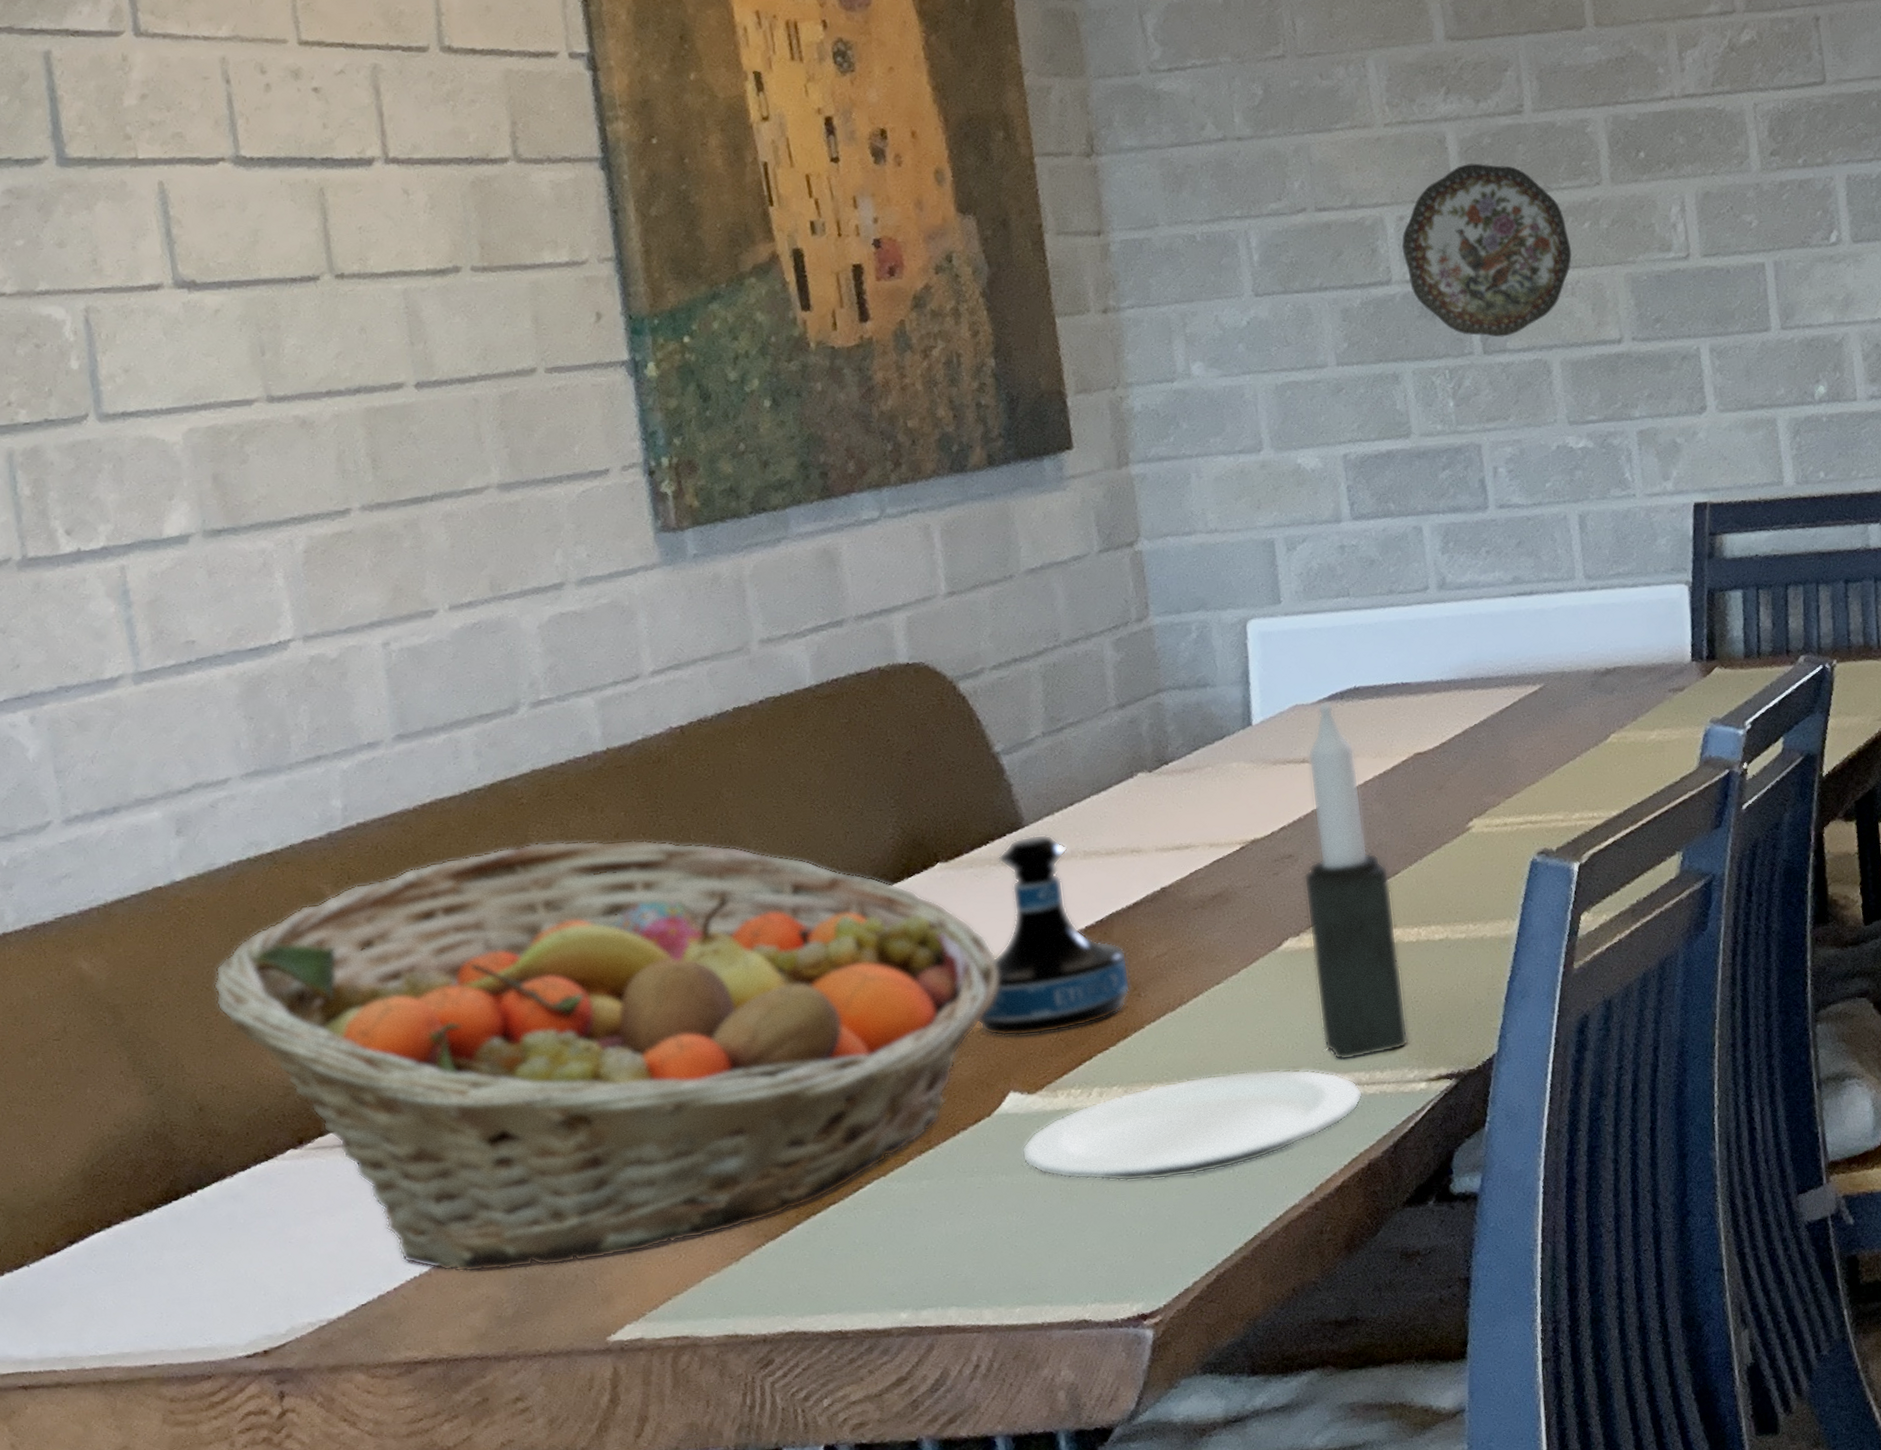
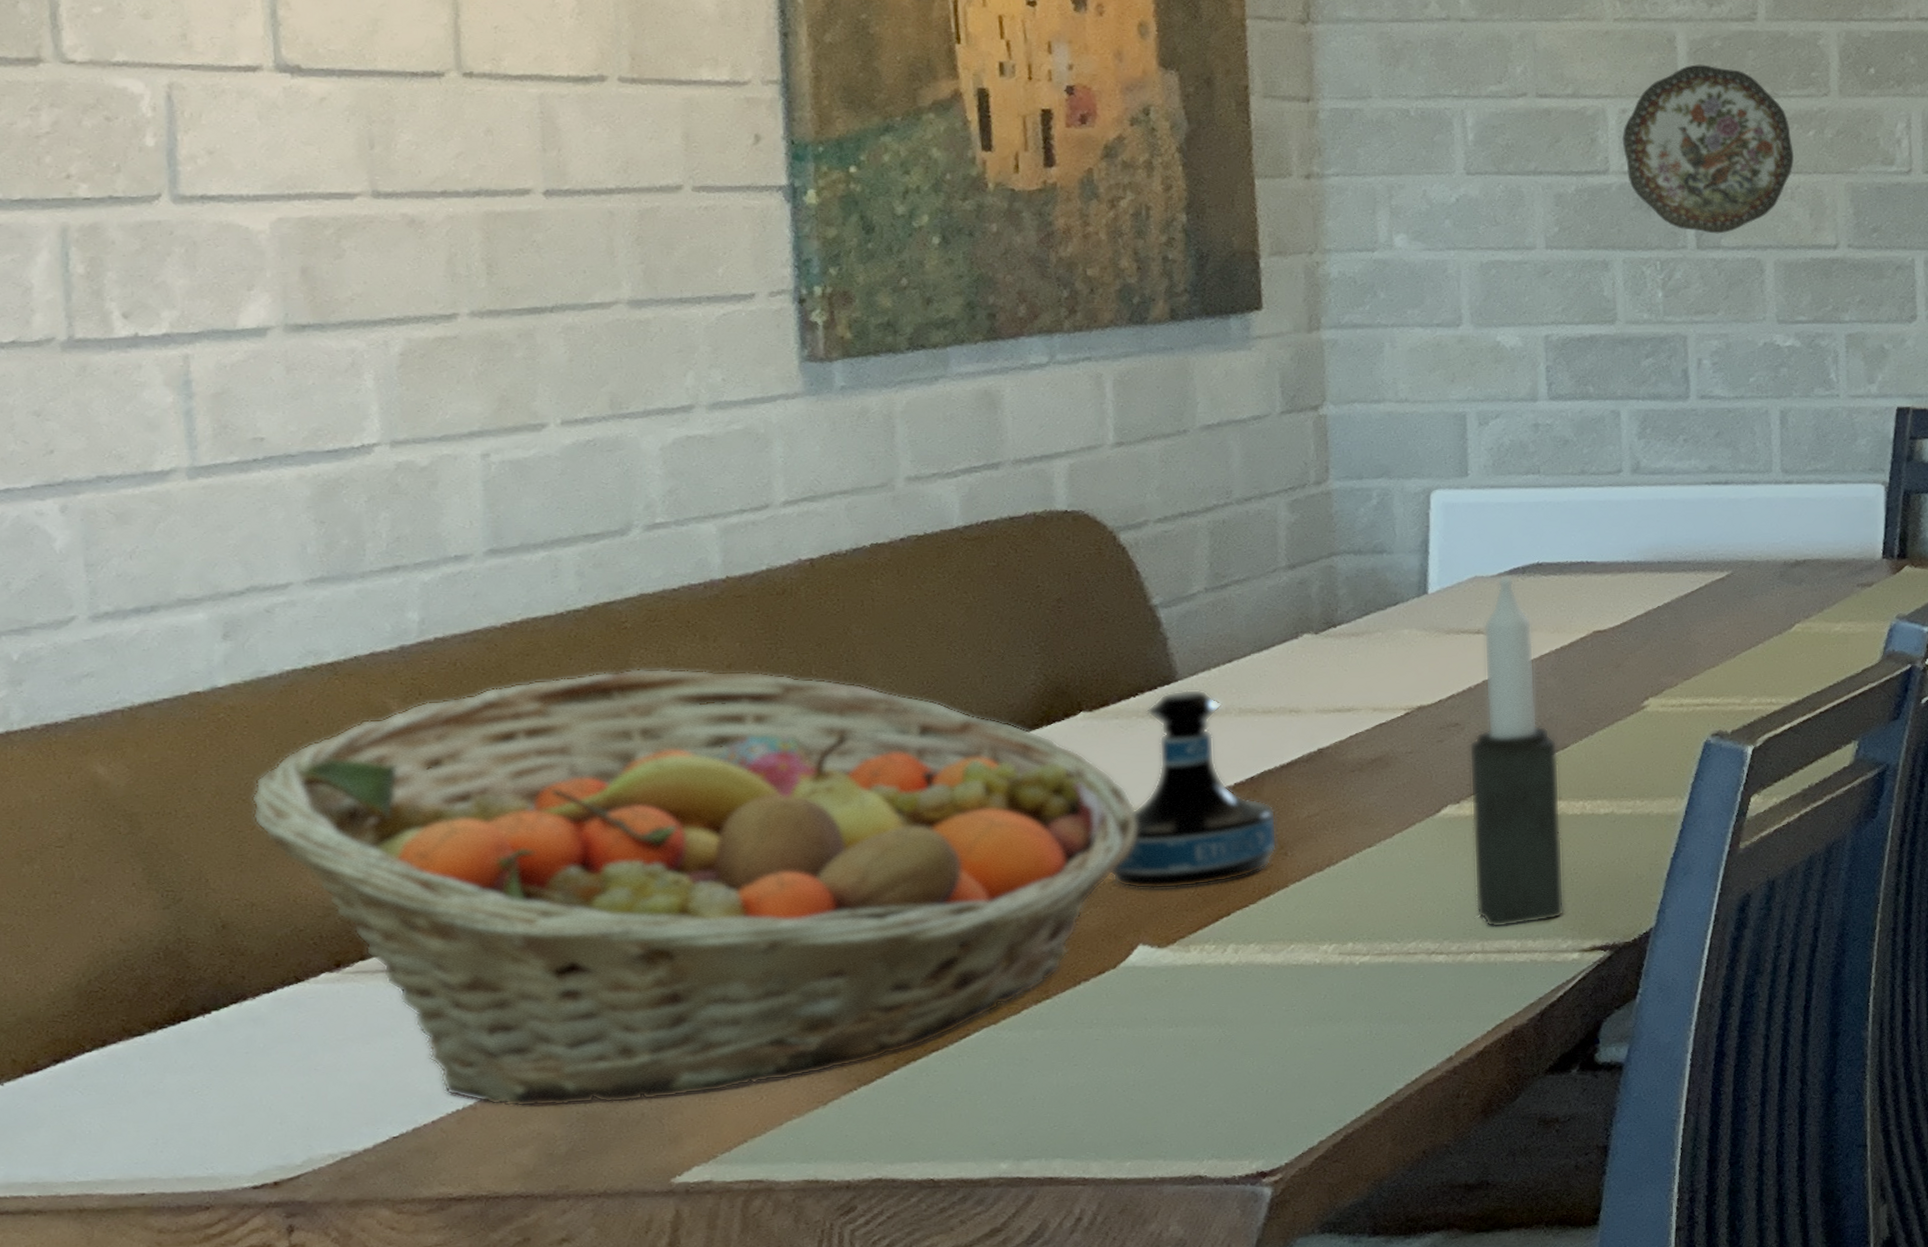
plate: present [1021,1069,1364,1182] -> none [1146,933,1513,1039]

